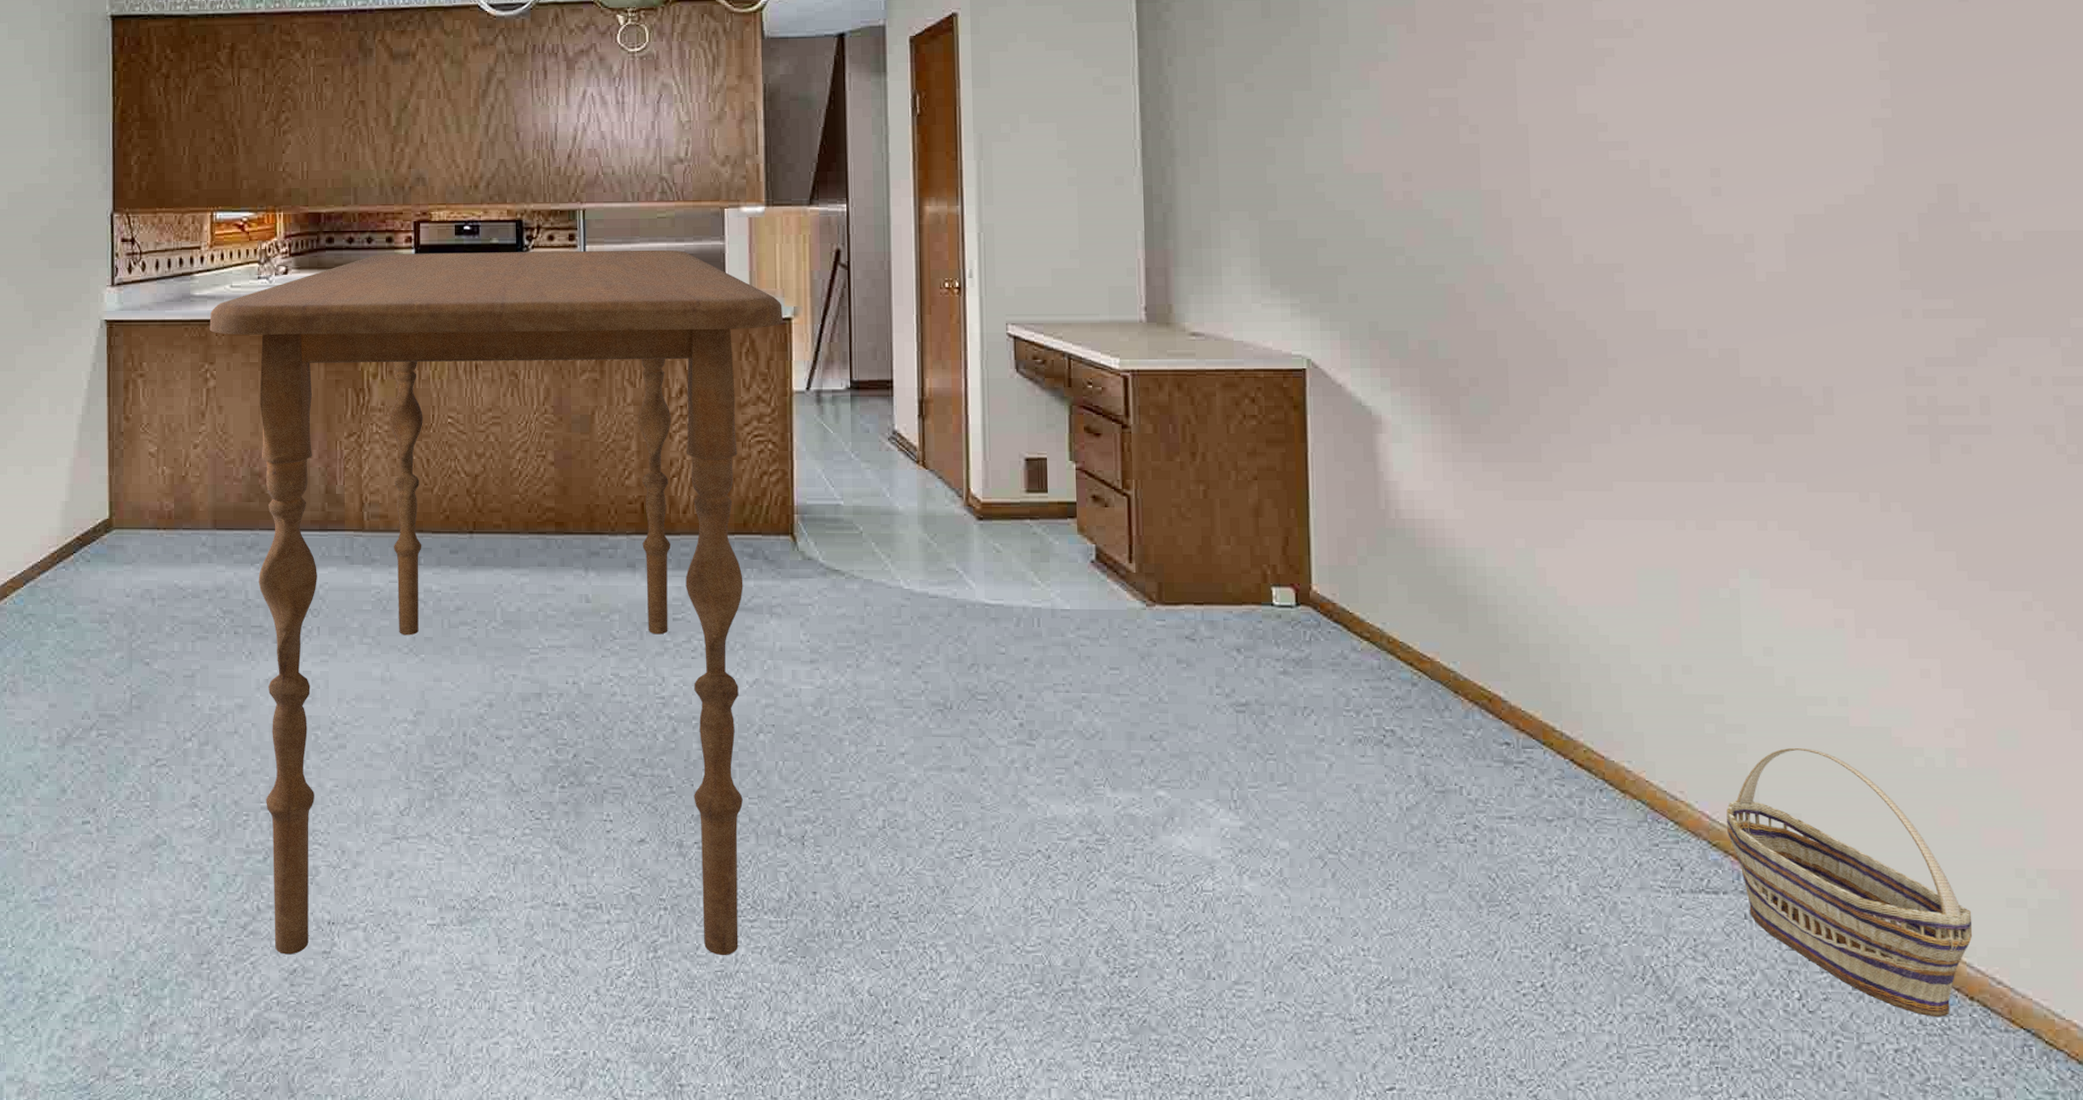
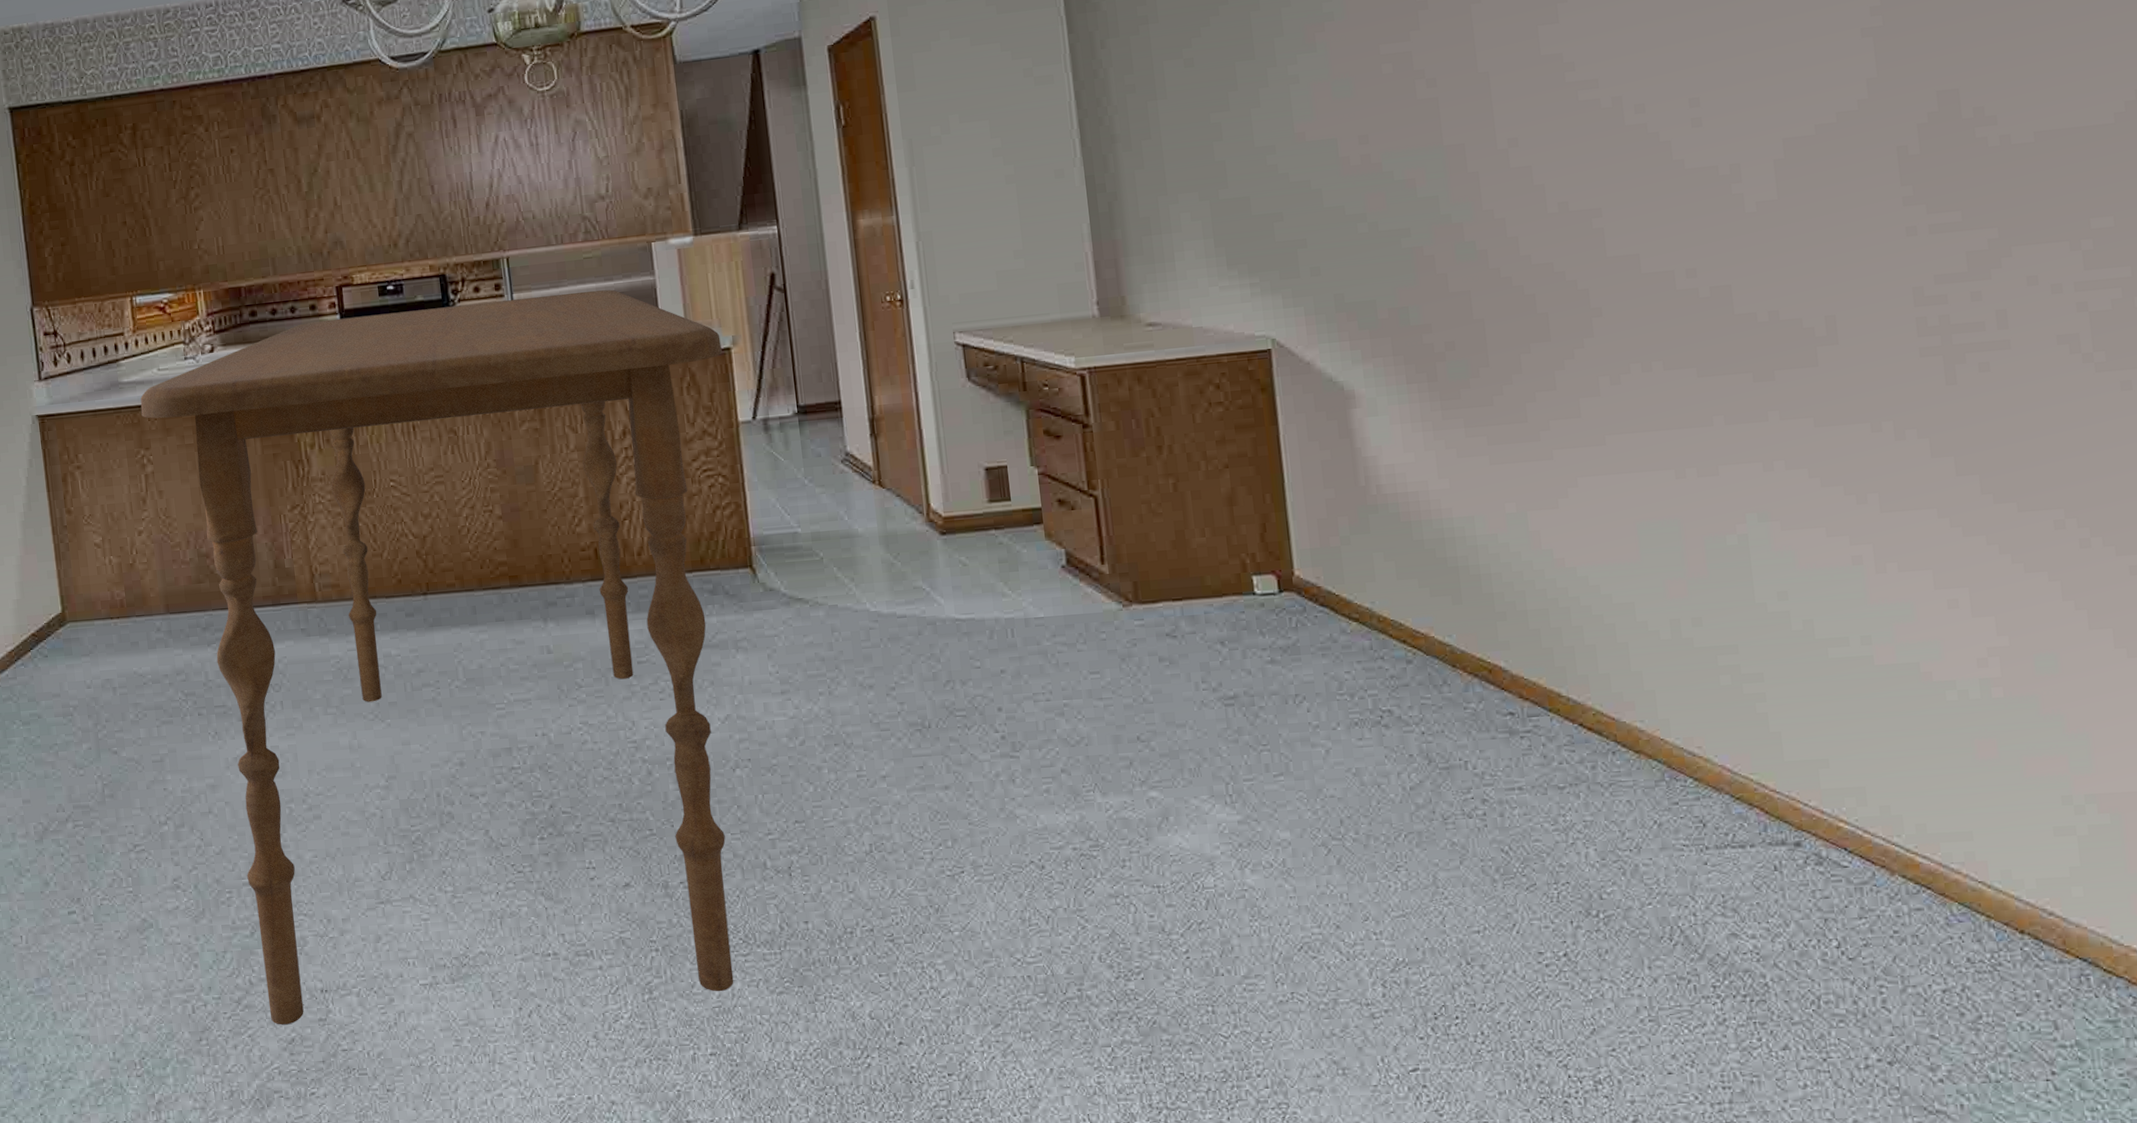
basket: present [1726,748,1973,1018] -> none [1748,691,2019,954]

